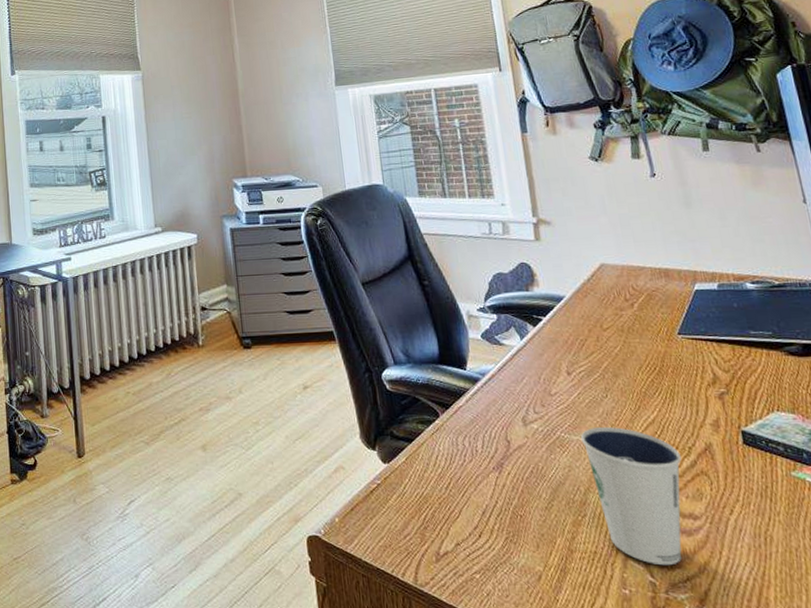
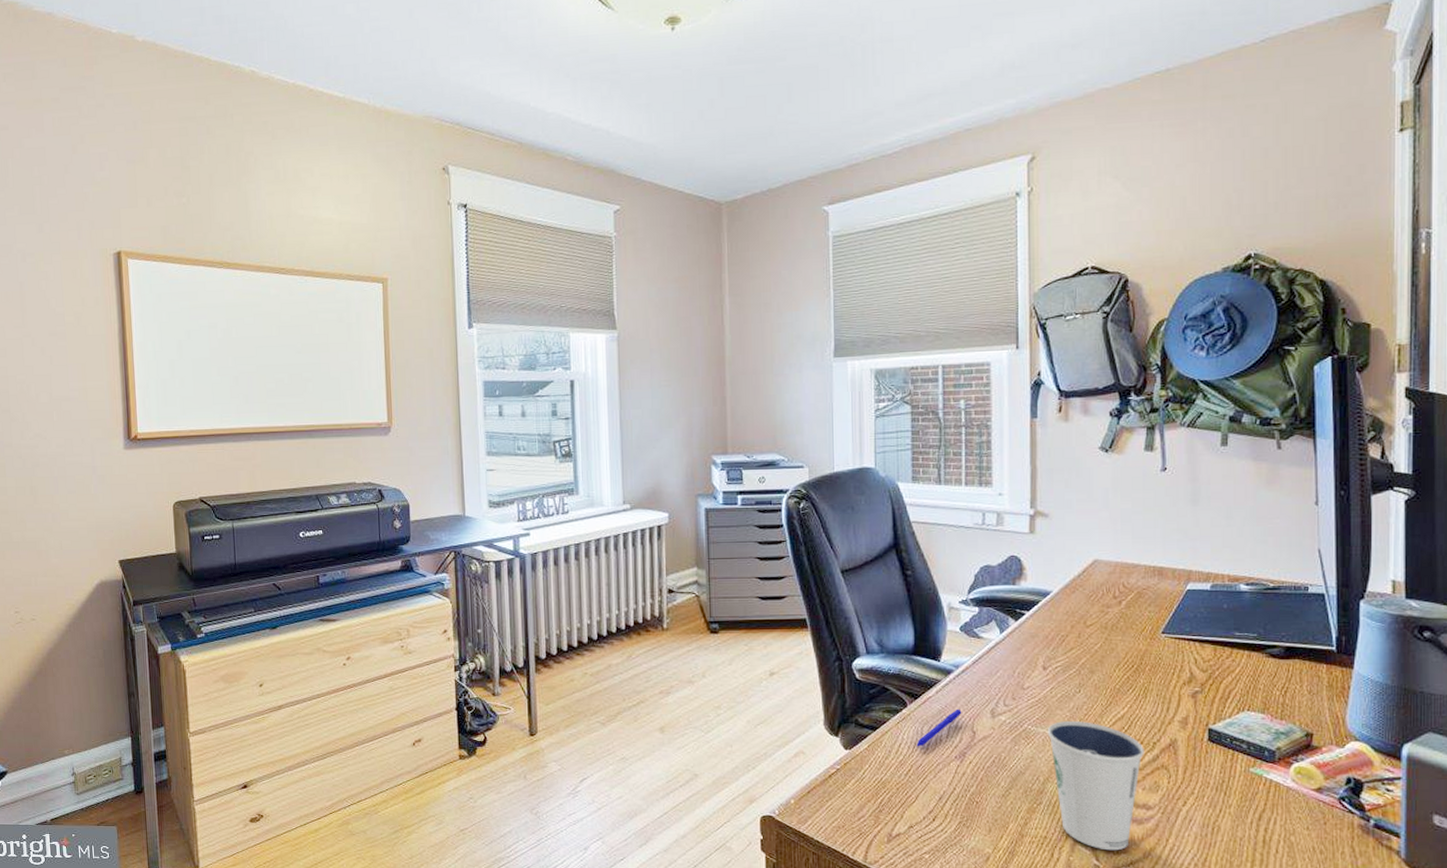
pen: none [453,417,494,458] -> present [916,709,962,746]

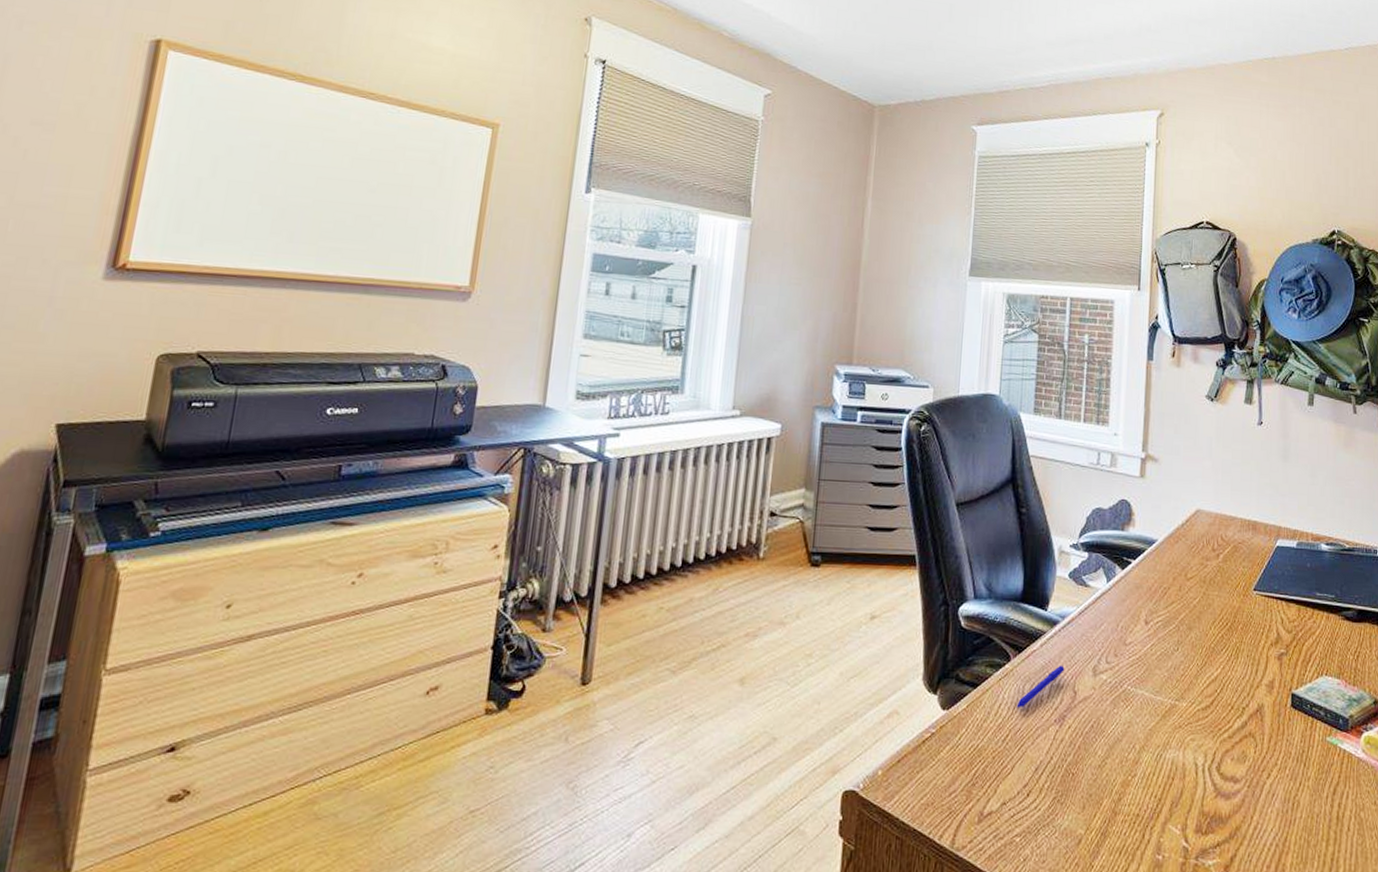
dixie cup: present [1047,720,1144,851] -> none [1145,681,1234,830]

